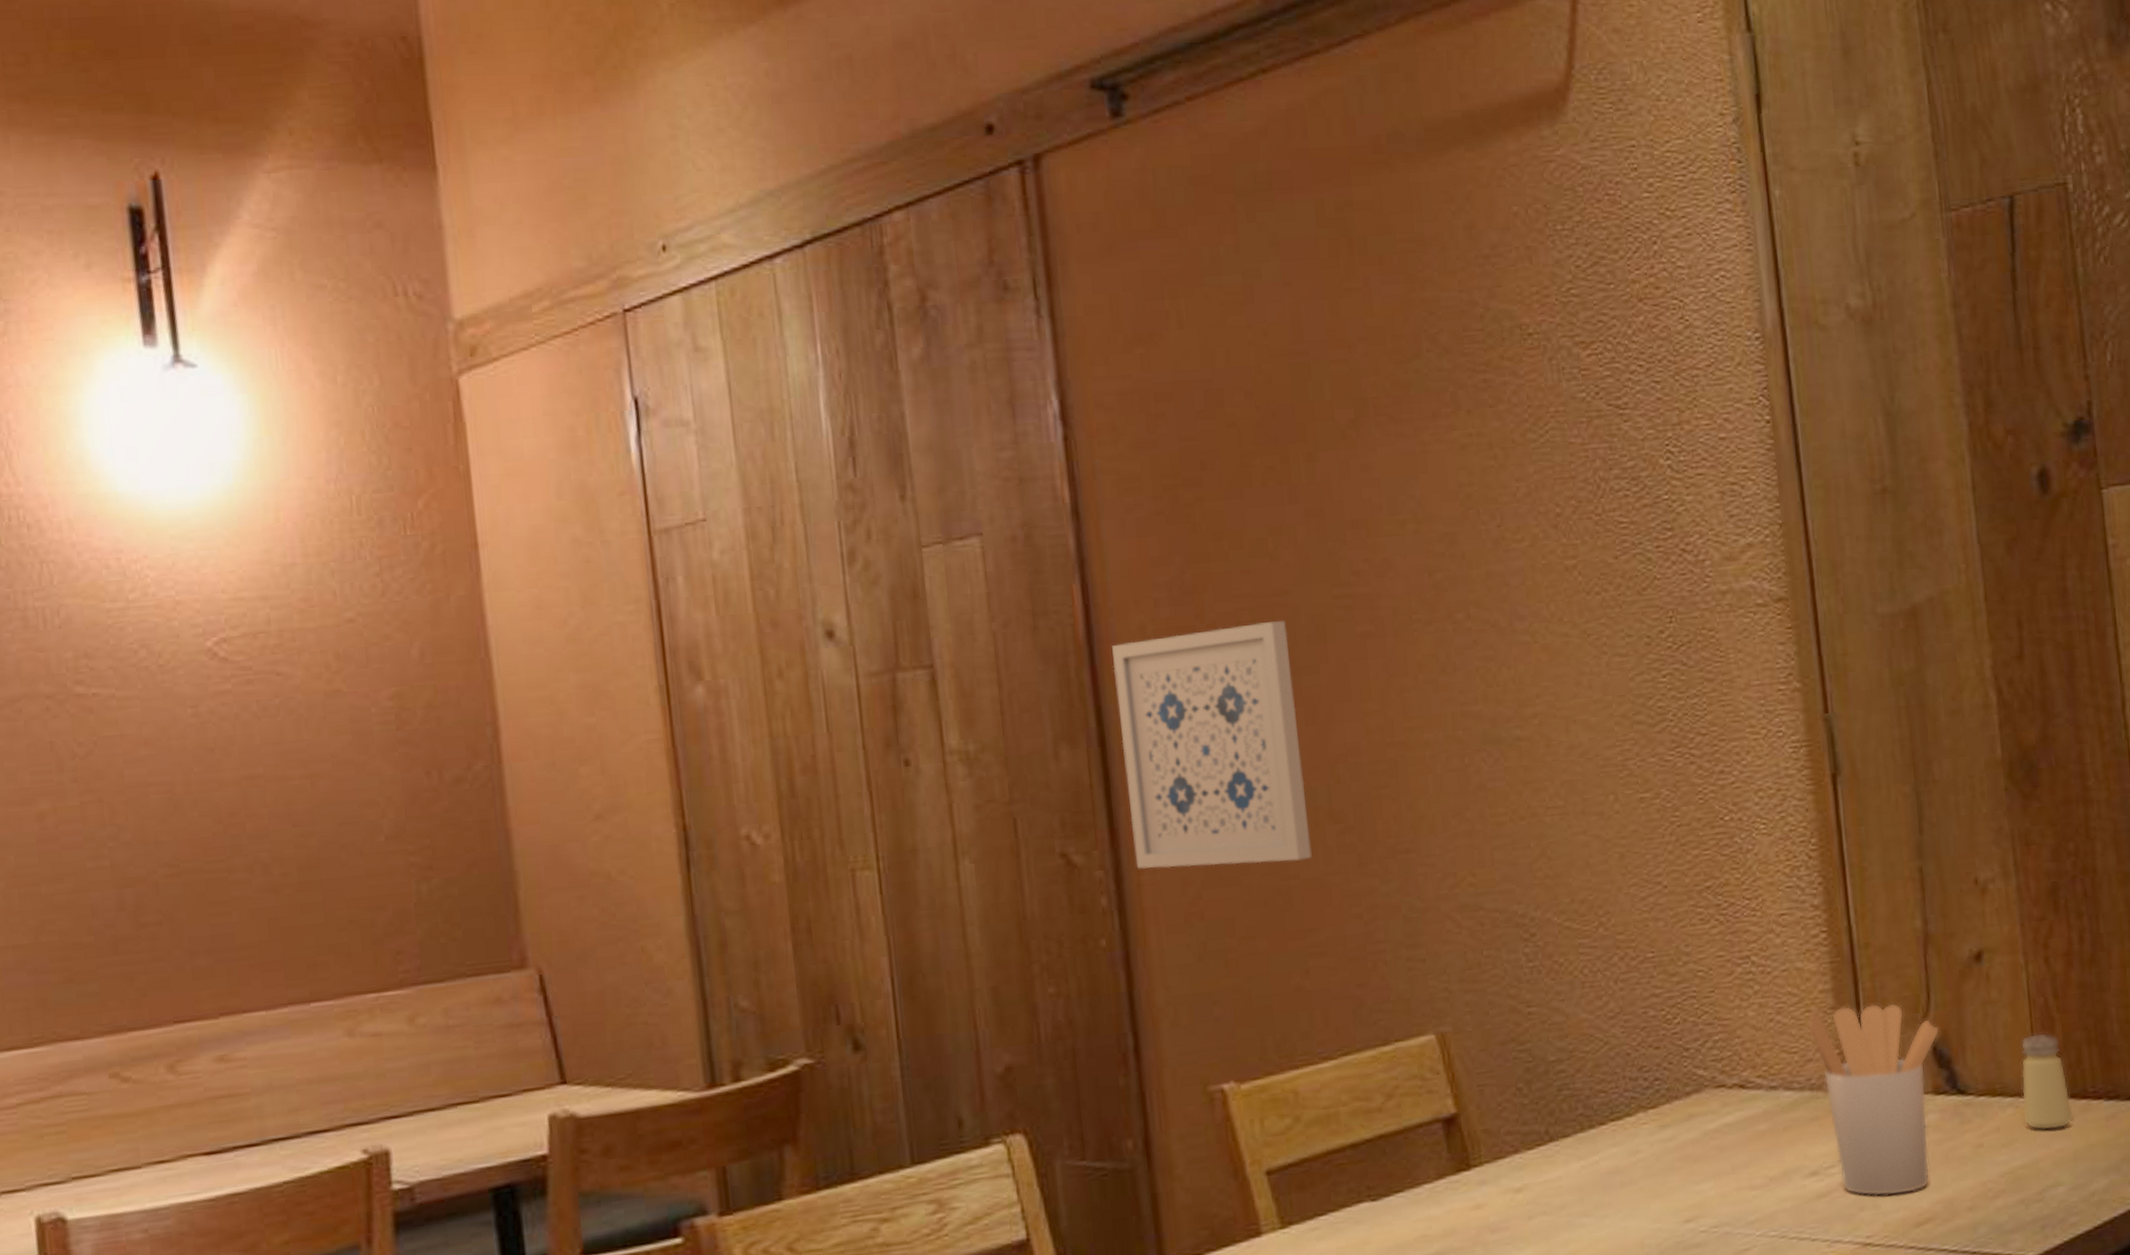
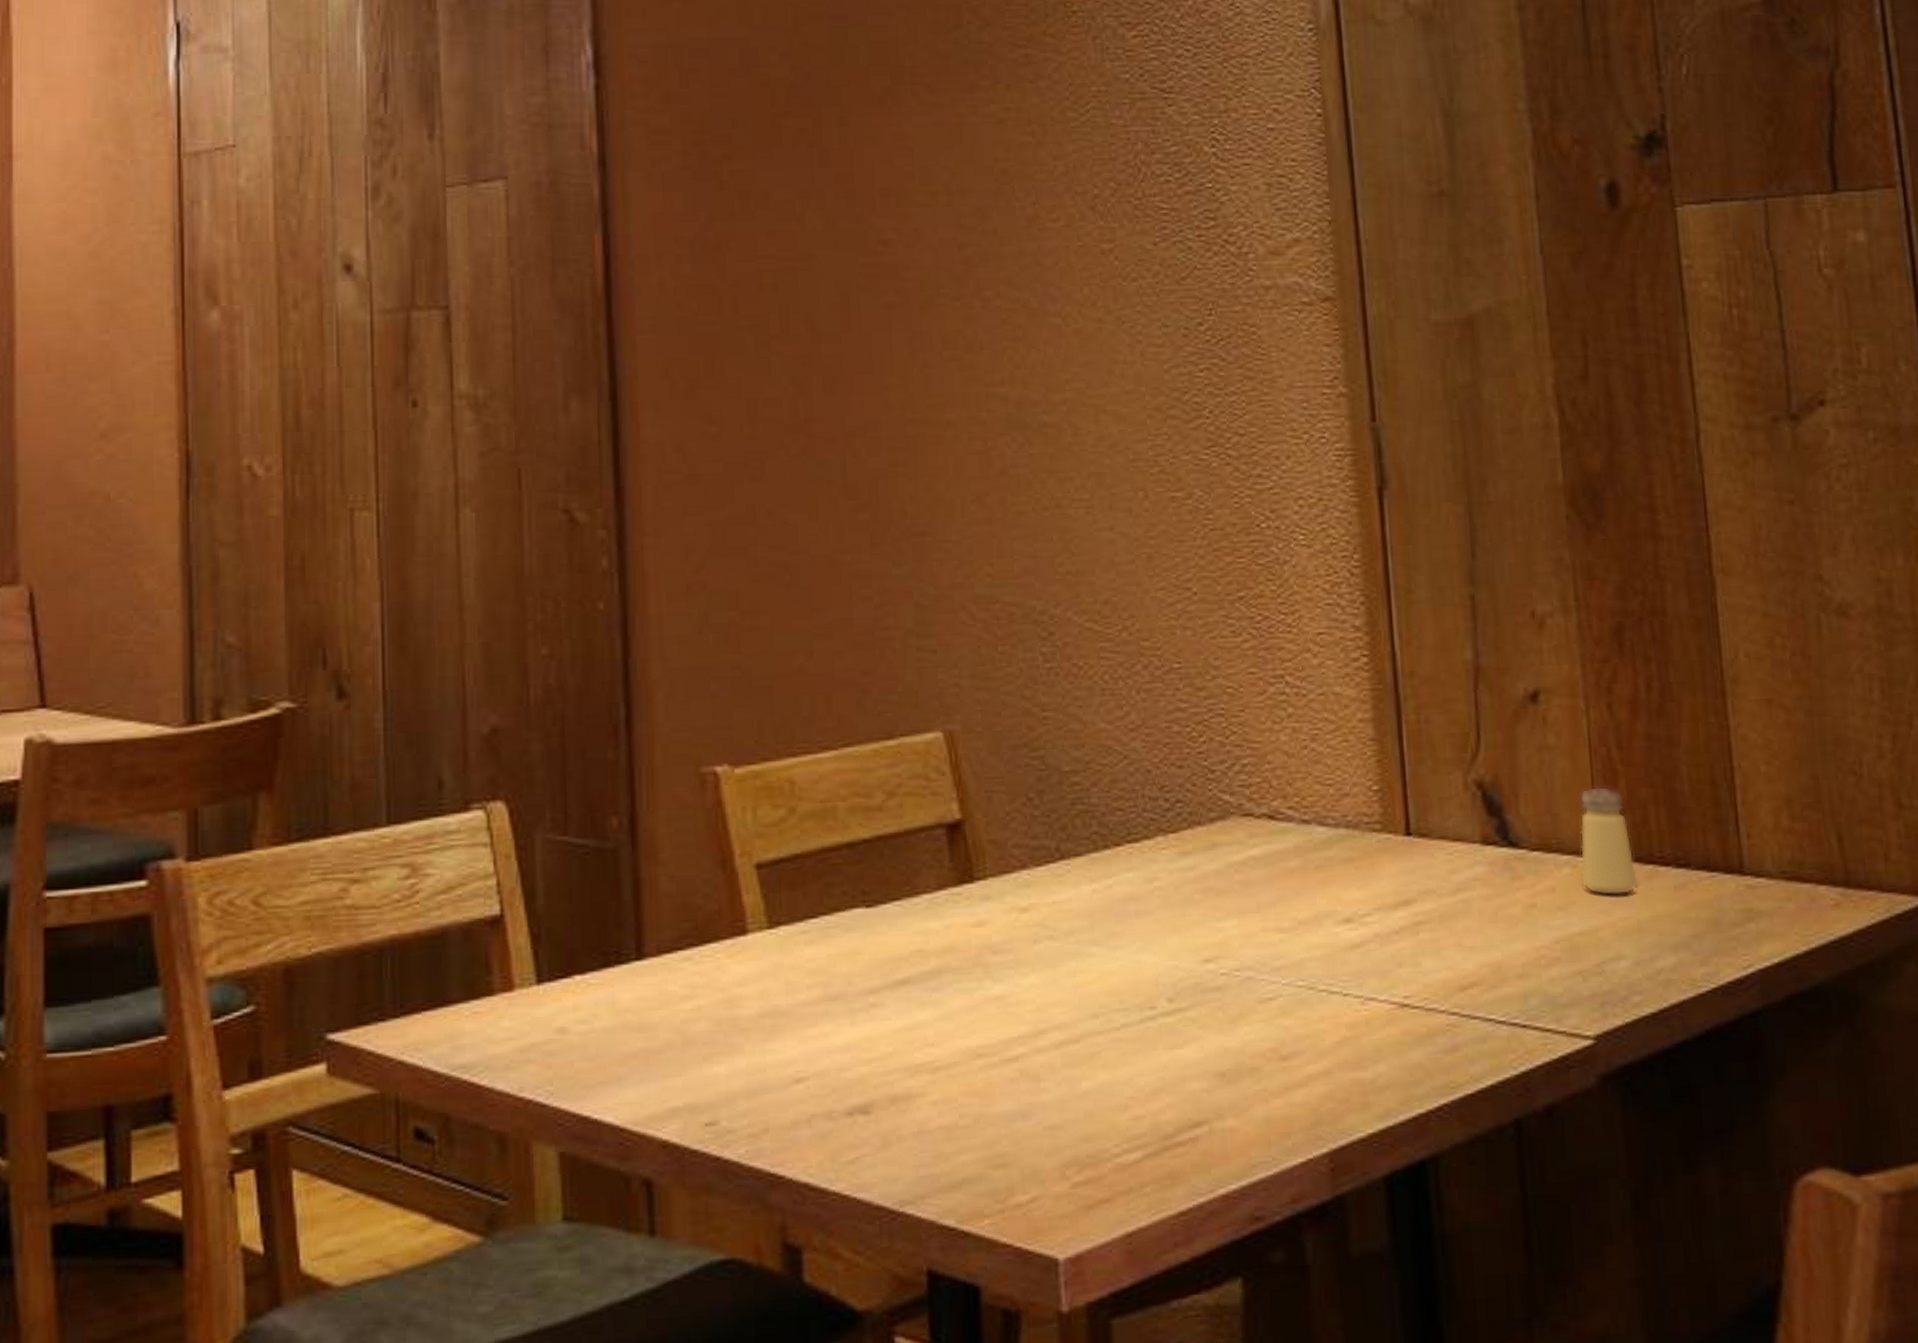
wall art: present [1112,621,1312,869] -> none [629,286,823,536]
utensil holder: present [1807,1003,1940,1196] -> none [1345,738,1490,953]

